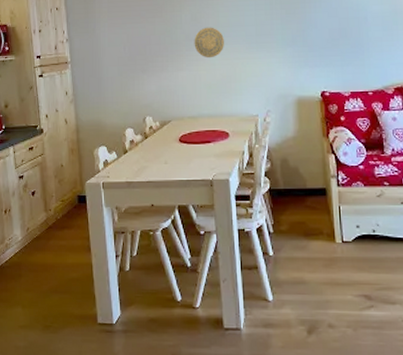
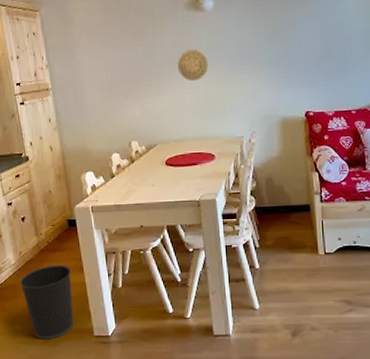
wastebasket: none [24,243,79,325] -> present [19,264,74,340]

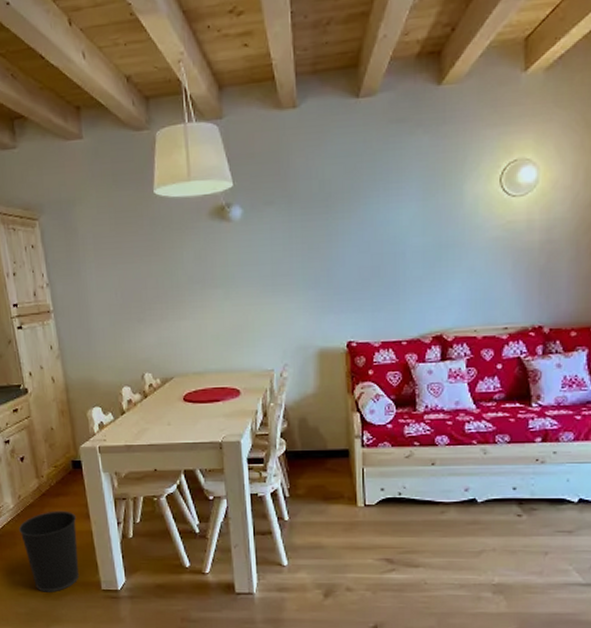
decorative plate: present [177,49,209,82] -> none [198,266,235,305]

